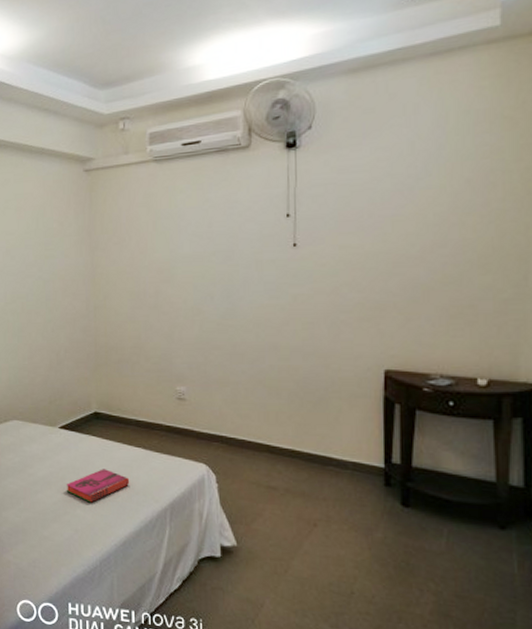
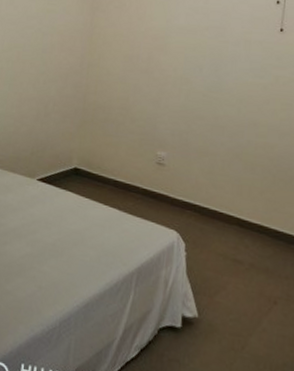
hardback book: present [66,469,130,503] -> none [35,226,101,260]

